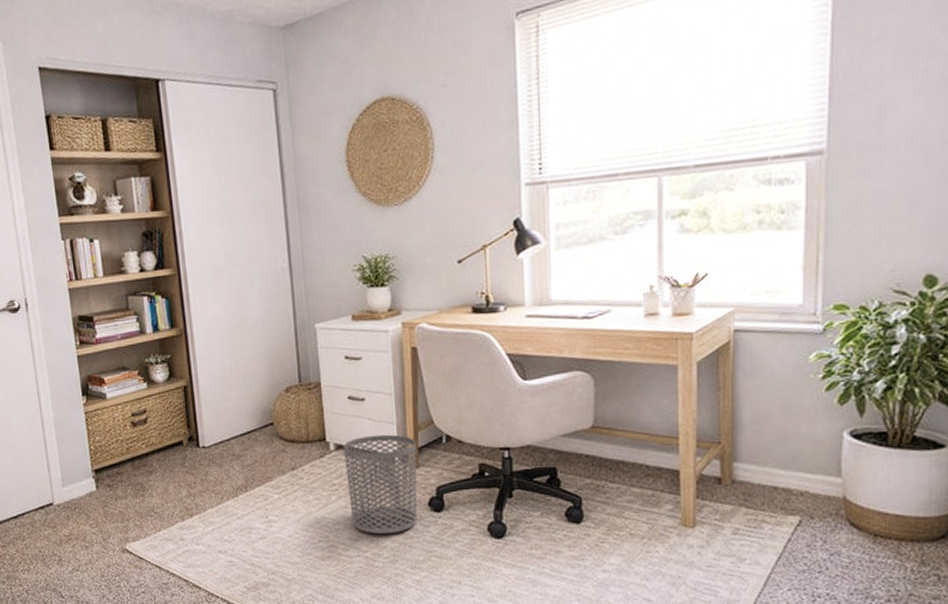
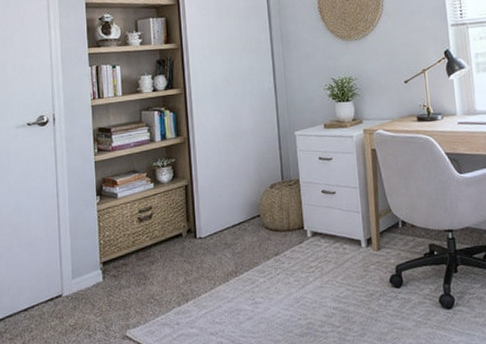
waste bin: present [344,434,418,535] -> none [319,221,381,311]

